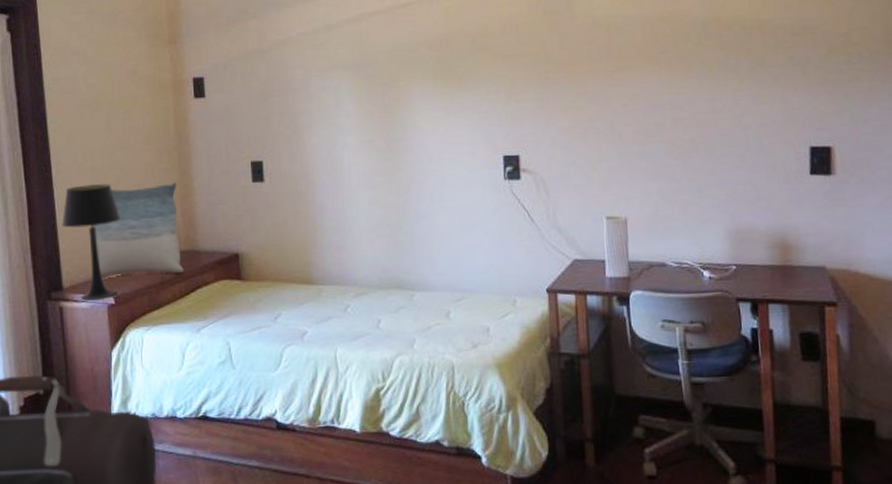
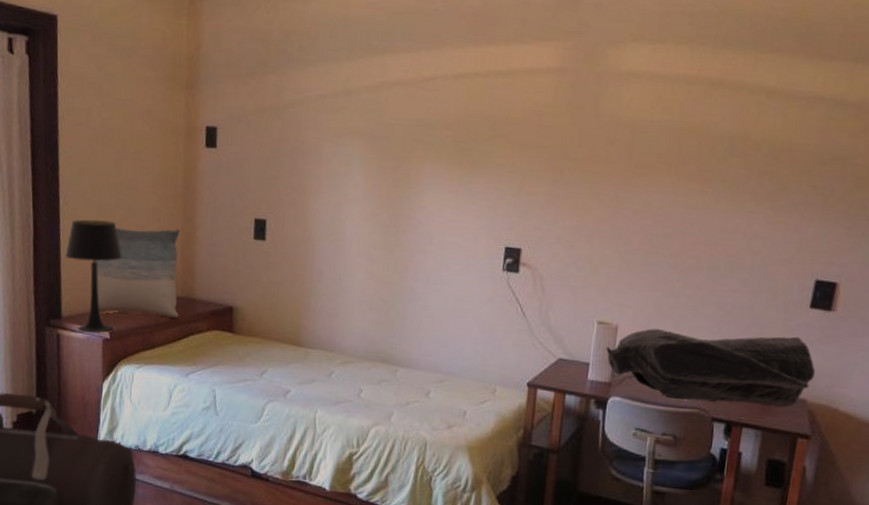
jacket: none [619,205,829,285] -> present [606,328,815,407]

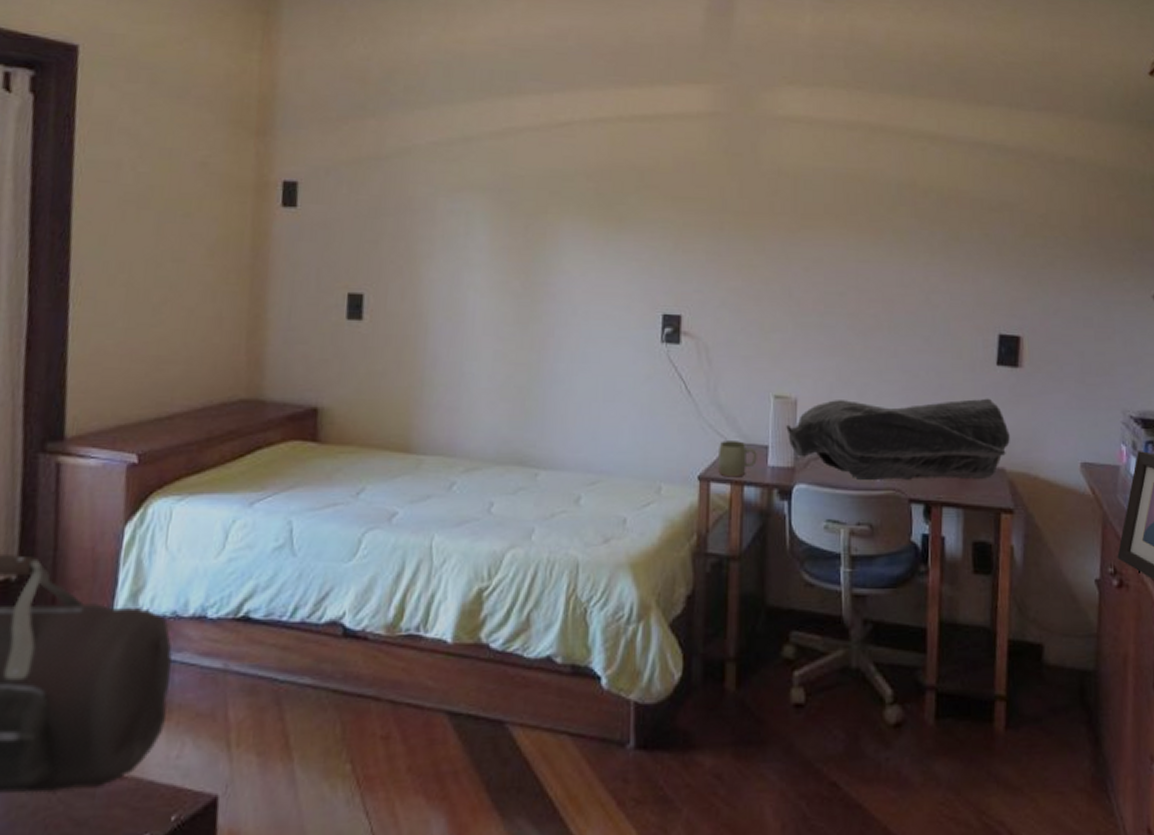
table lamp: present [65,219,123,334] -> none [74,303,162,459]
pillow: present [95,228,180,319] -> none [119,310,245,429]
mug: none [544,356,579,387] -> present [717,441,757,477]

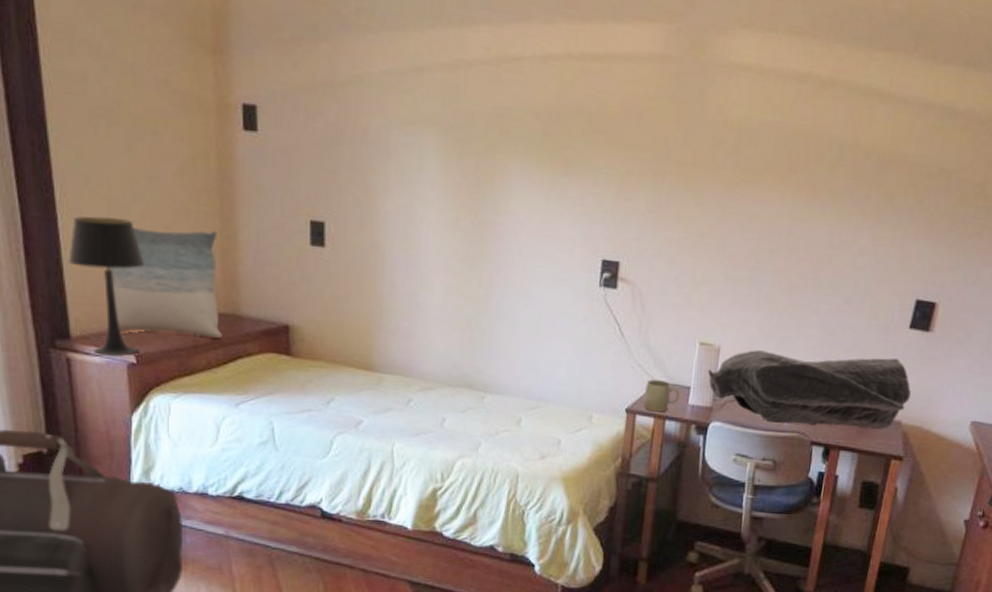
table lamp: none [74,303,162,459] -> present [68,216,146,358]
pillow: none [119,310,245,429] -> present [109,228,222,339]

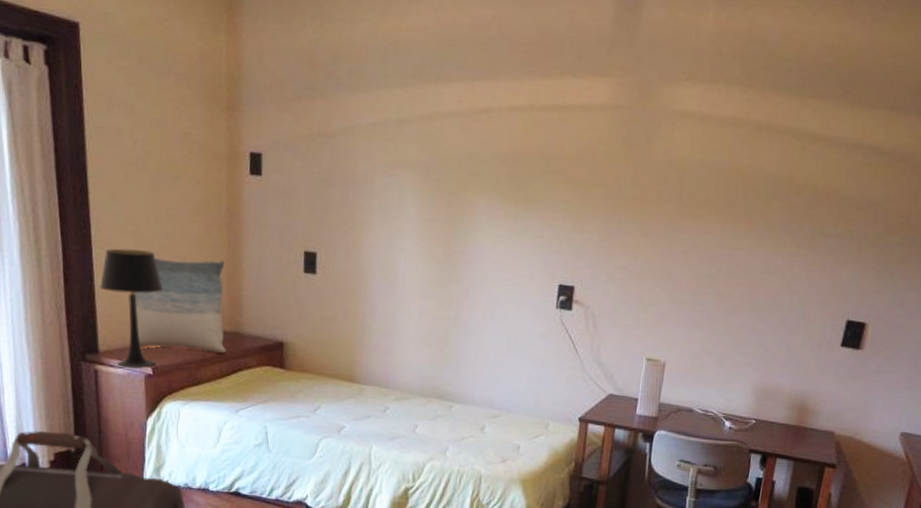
mug: present [643,379,680,412] -> none [595,391,628,421]
jacket: present [708,350,911,429] -> none [654,365,843,439]

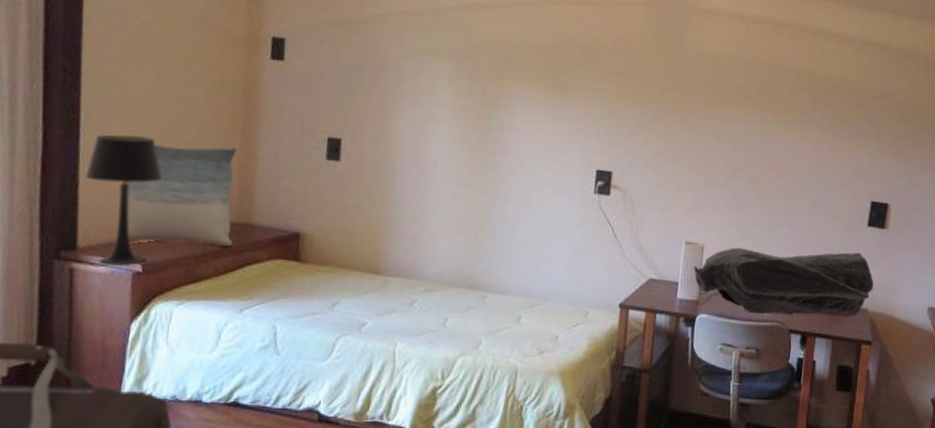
jacket: none [654,365,843,439] -> present [694,247,874,317]

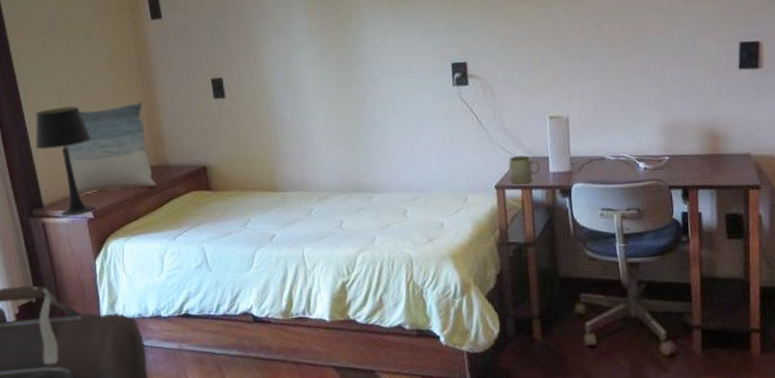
mug: none [635,276,669,307] -> present [508,155,541,184]
jacket: present [694,247,874,317] -> none [561,97,754,176]

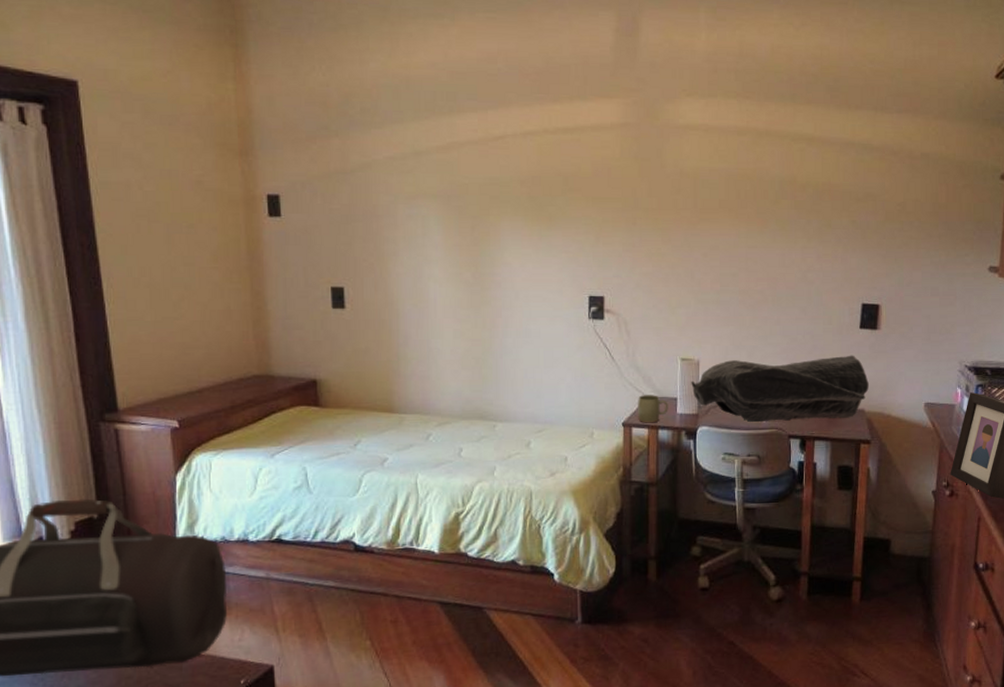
table lamp: present [35,106,94,217] -> none [115,302,186,425]
pillow: present [65,102,156,195] -> none [152,304,257,400]
jacket: none [561,97,754,176] -> present [691,355,869,423]

